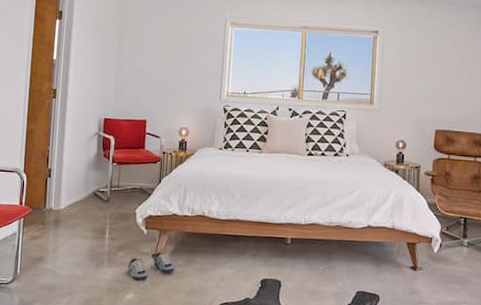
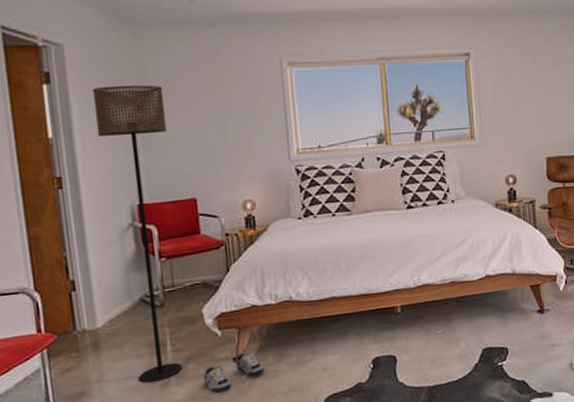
floor lamp: none [81,25,137,262] -> present [92,85,182,383]

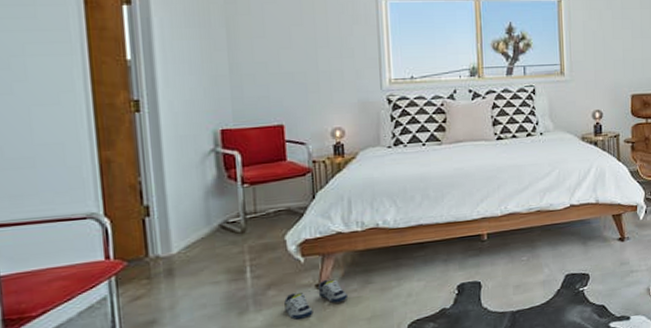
floor lamp: present [92,85,182,383] -> none [176,9,262,311]

